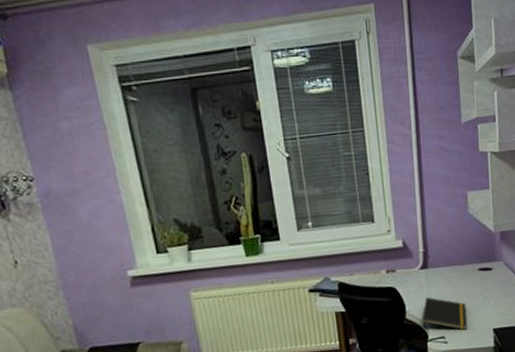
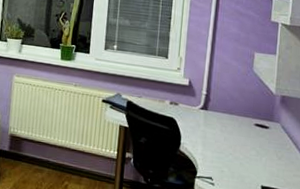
notepad: present [422,297,468,331] -> none [193,136,238,179]

